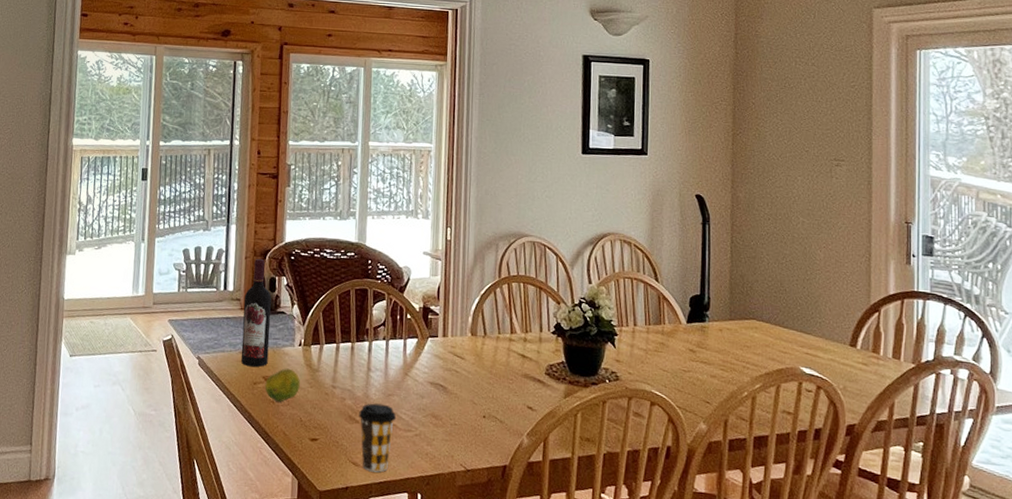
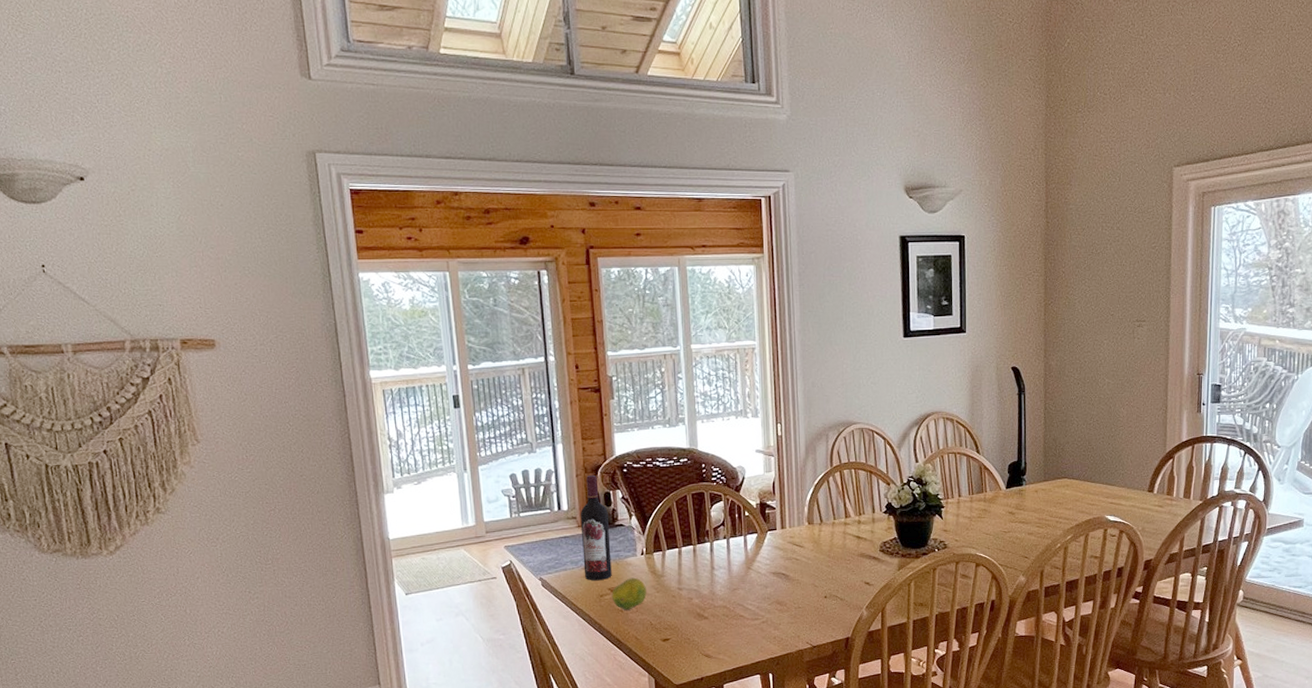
coffee cup: present [359,403,397,473] -> none [707,598,743,661]

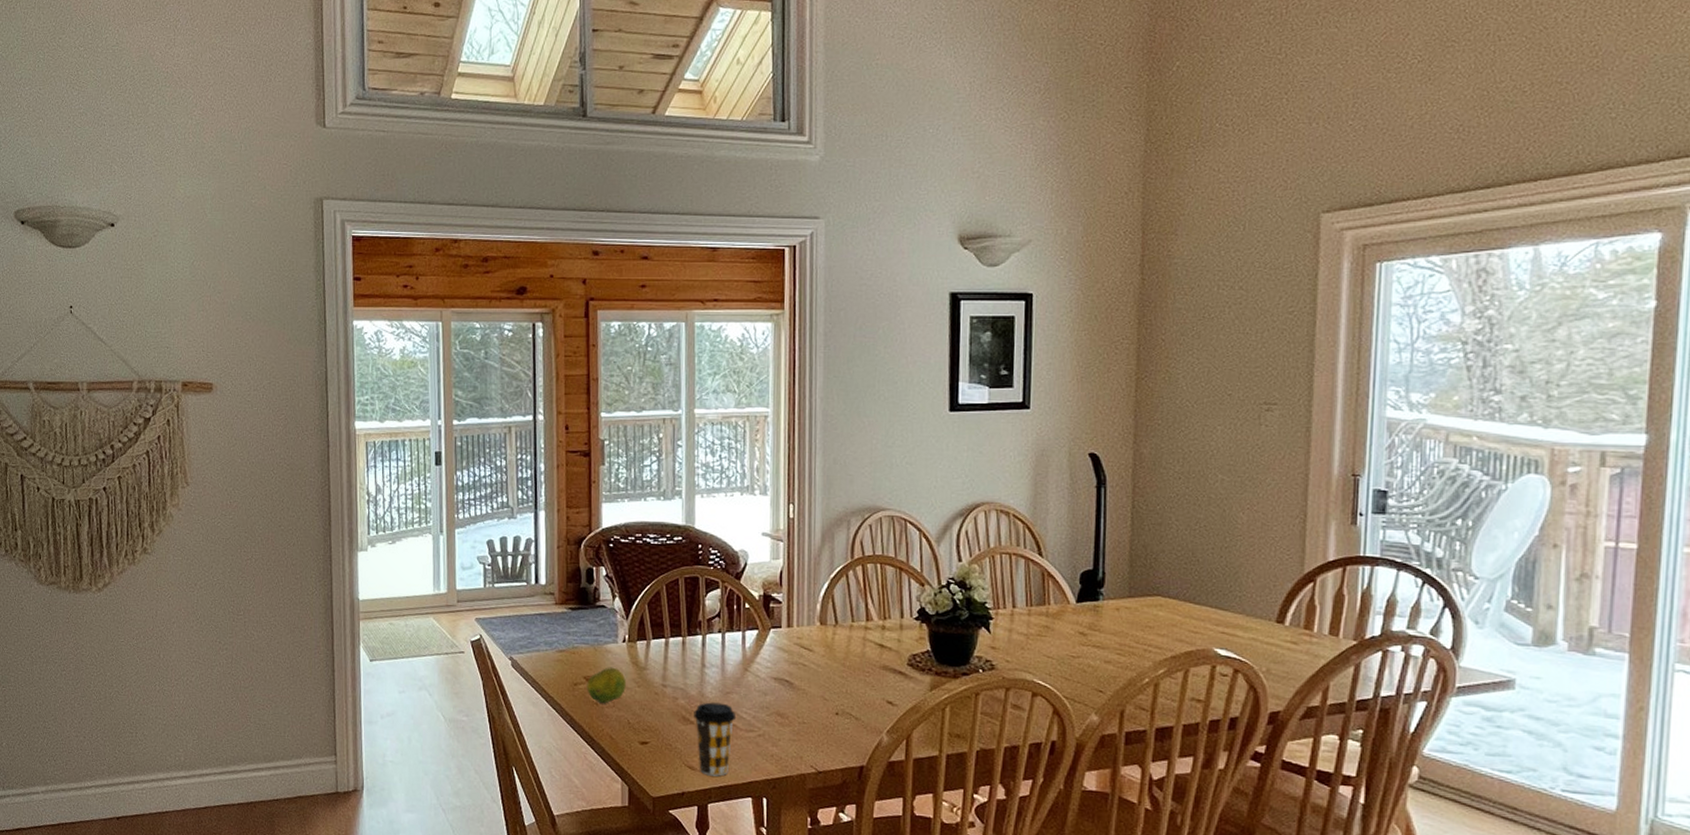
wine bottle: present [580,474,612,580] -> none [558,547,590,666]
coffee cup: none [707,598,743,661] -> present [694,702,737,776]

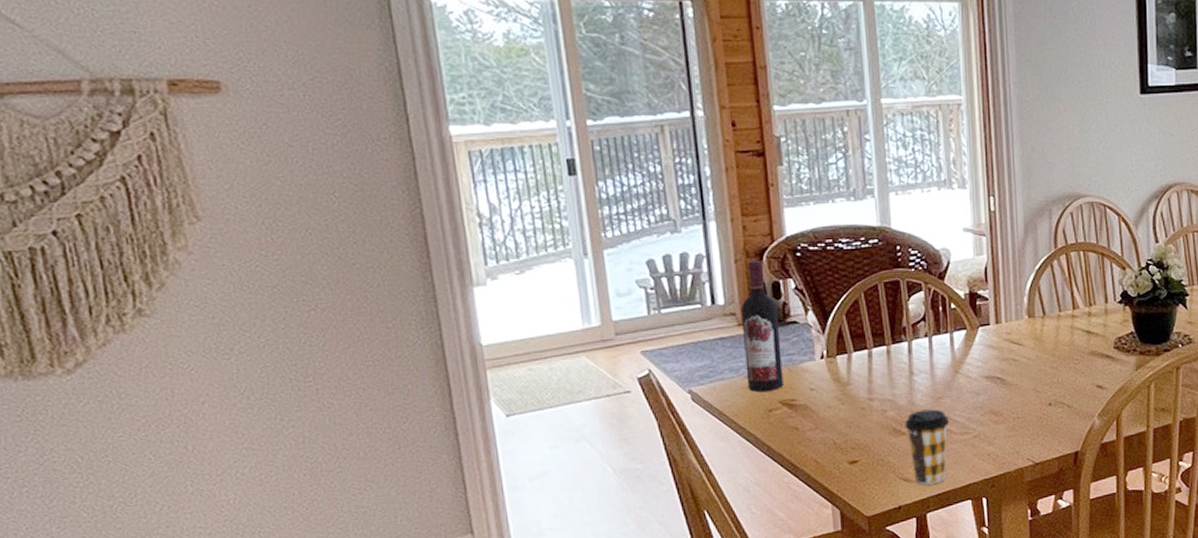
wine bottle: none [558,547,590,666] -> present [740,259,783,392]
fruit: present [587,667,626,704] -> none [783,386,828,428]

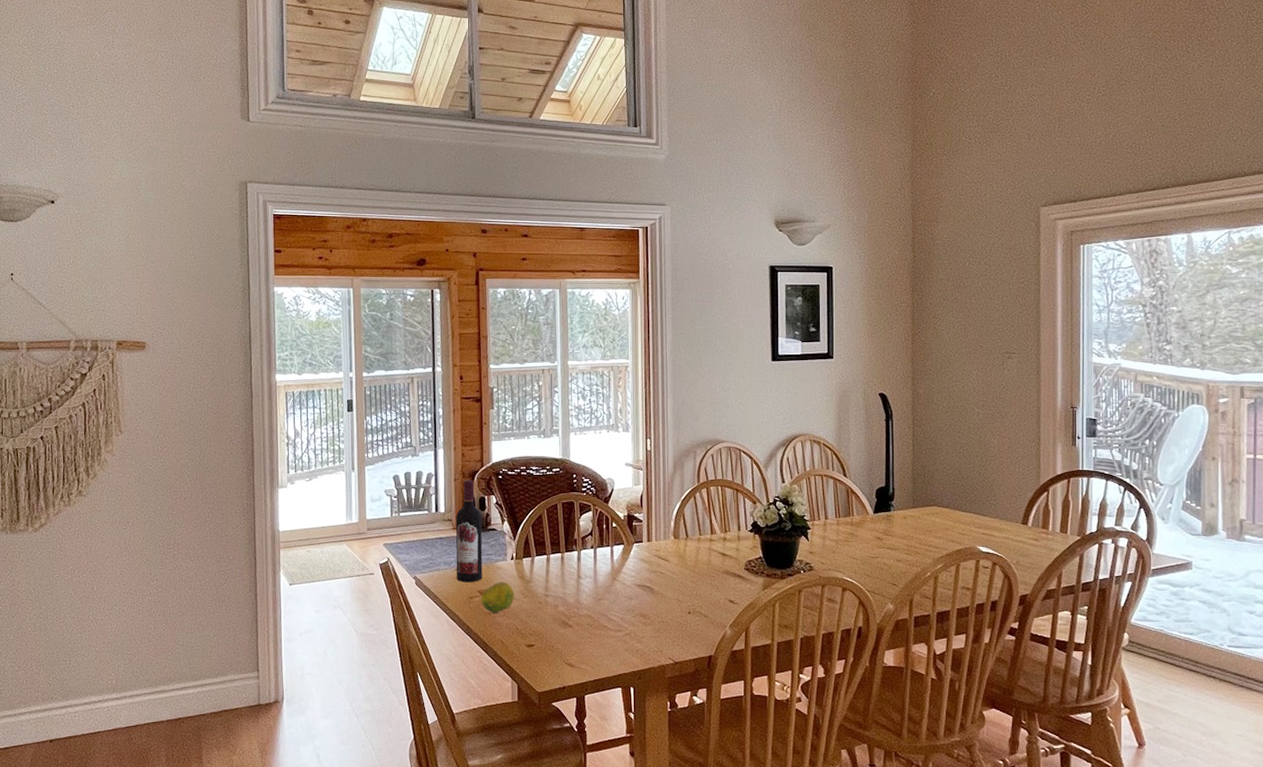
fruit: none [783,386,828,428] -> present [481,581,514,614]
coffee cup: present [905,409,950,485] -> none [572,608,607,671]

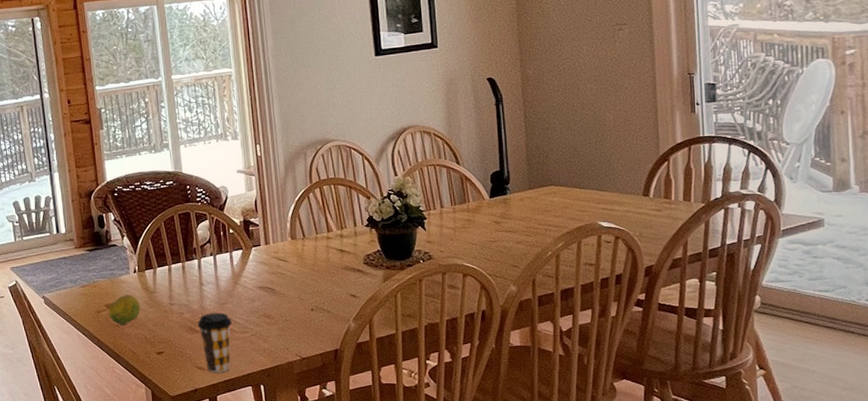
wine bottle: present [455,479,483,582] -> none [76,199,108,298]
coffee cup: none [572,608,607,671] -> present [197,312,233,373]

